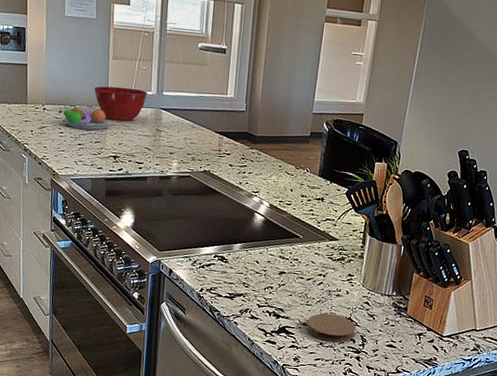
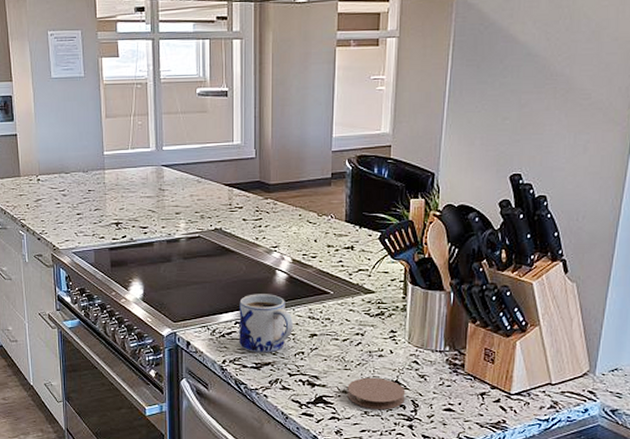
fruit bowl: present [58,104,111,130] -> none [53,171,110,198]
mixing bowl: present [94,86,148,121] -> none [89,146,146,184]
mug: none [216,232,266,285] -> present [239,294,293,353]

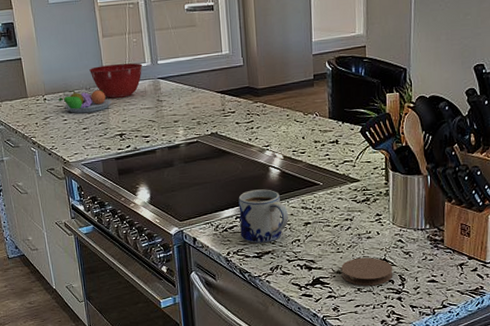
fruit bowl: none [53,171,110,198] -> present [58,89,112,113]
mixing bowl: none [89,146,146,184] -> present [89,63,143,99]

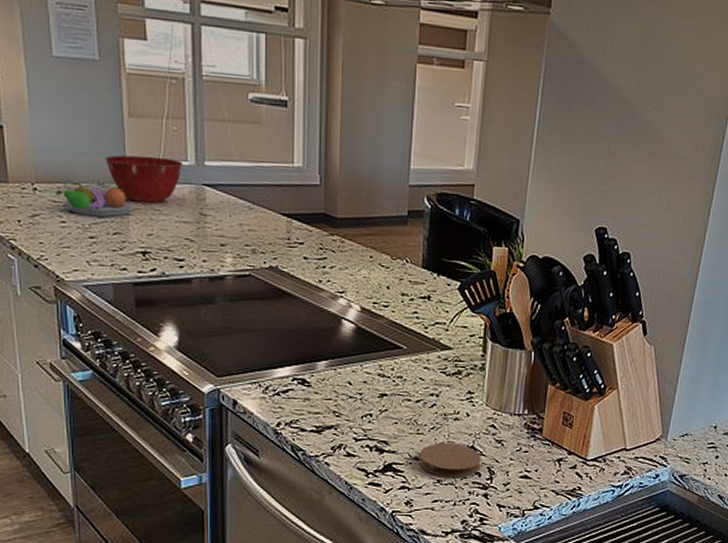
mug: present [238,189,288,244] -> none [297,346,360,415]

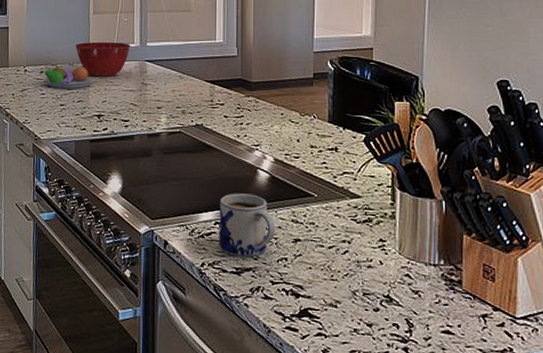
mug: none [297,346,360,415] -> present [219,193,275,258]
coaster: present [419,442,482,477] -> none [335,290,399,328]

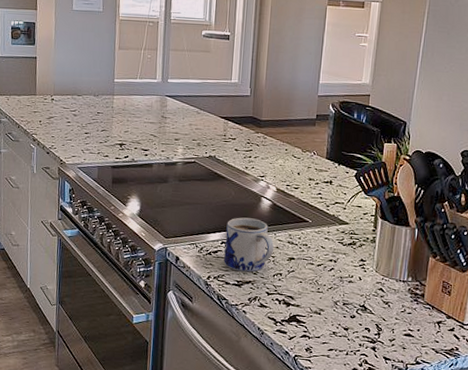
fruit bowl: present [39,63,94,89] -> none [66,94,117,119]
mixing bowl: present [75,41,131,77] -> none [101,75,153,109]

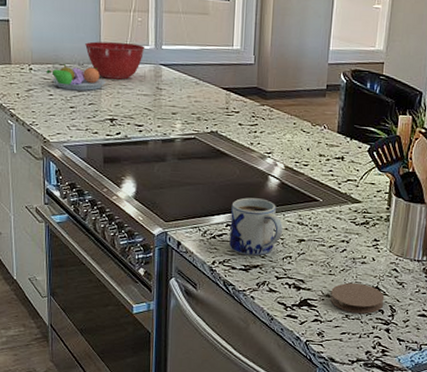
fruit bowl: none [66,94,117,119] -> present [46,63,106,91]
mixing bowl: none [101,75,153,109] -> present [85,41,145,80]
coaster: none [318,300,371,332] -> present [330,282,385,314]

